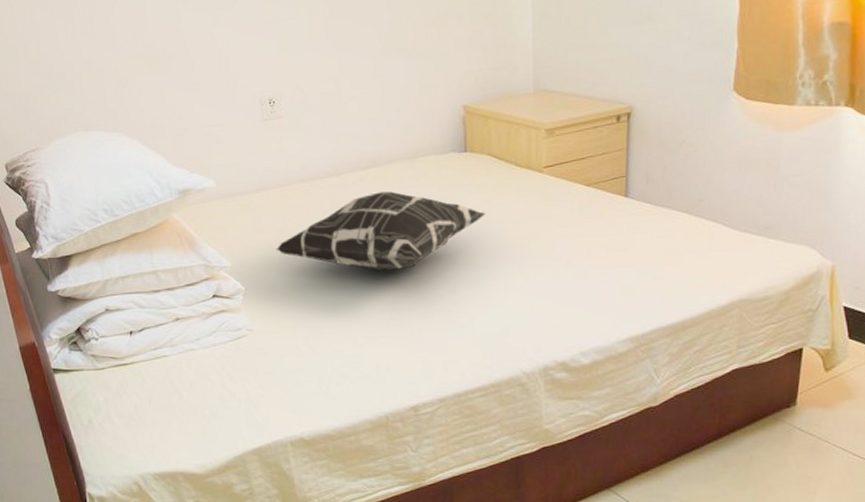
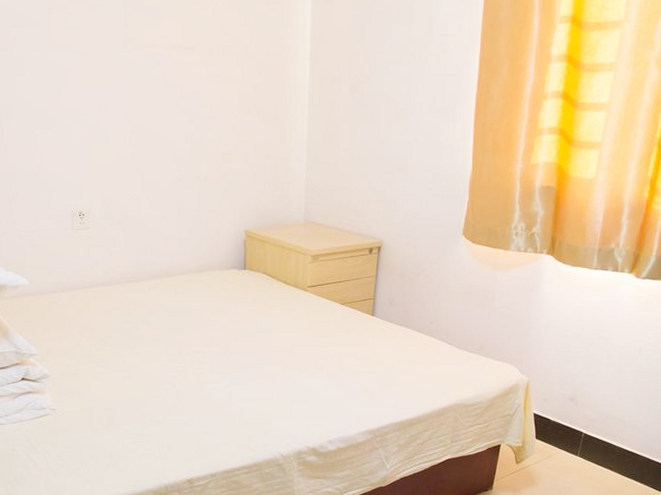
decorative pillow: present [275,191,485,270] -> none [78,298,258,364]

